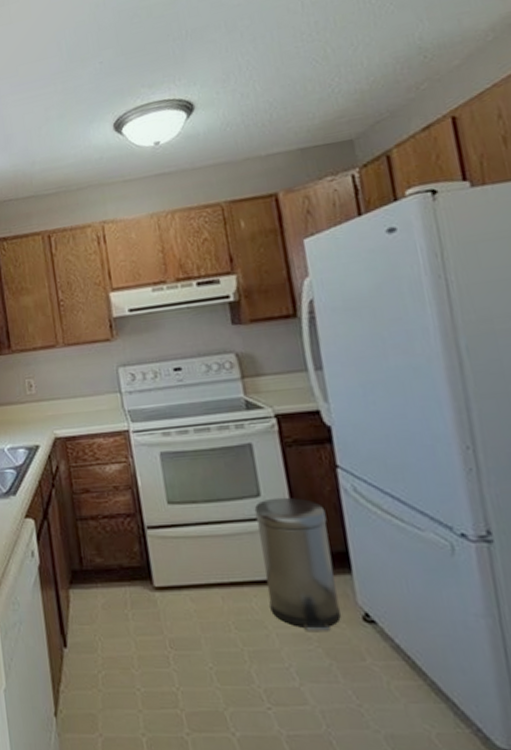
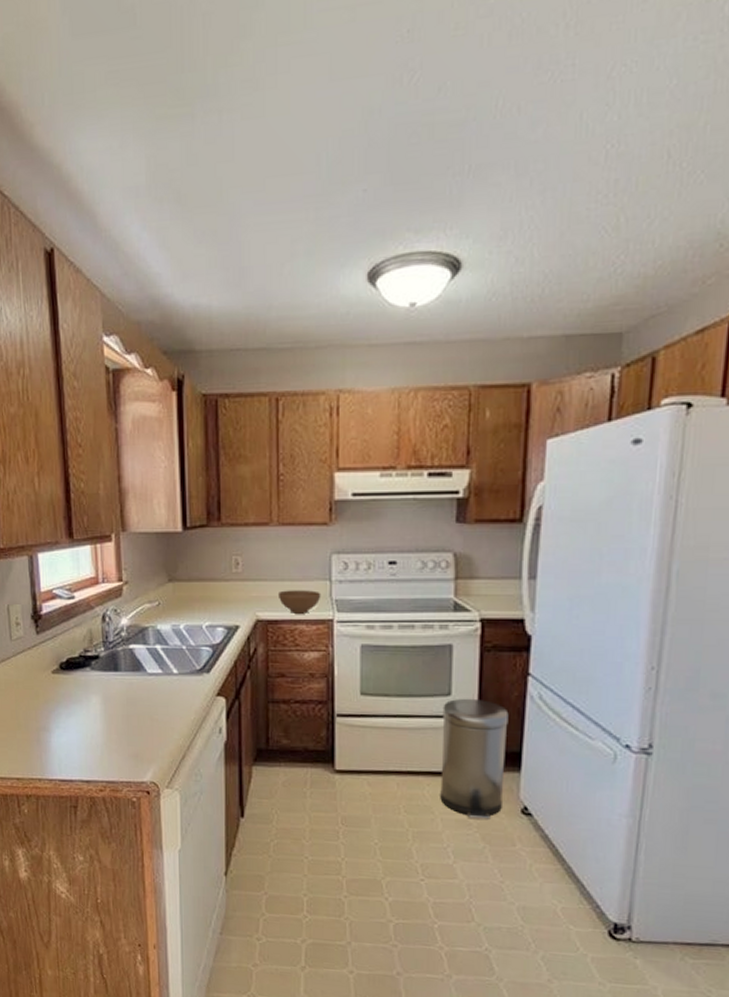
bowl: none [72,403,114,428] -> present [277,590,321,614]

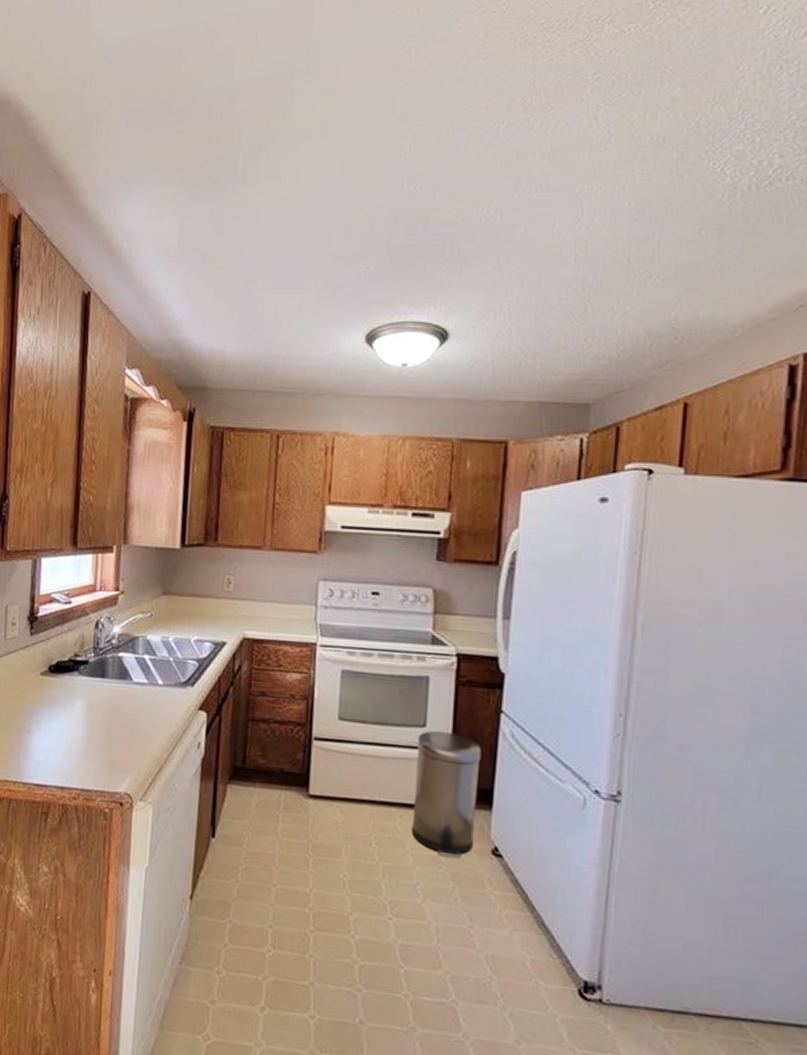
bowl: present [277,590,321,614] -> none [265,611,307,636]

